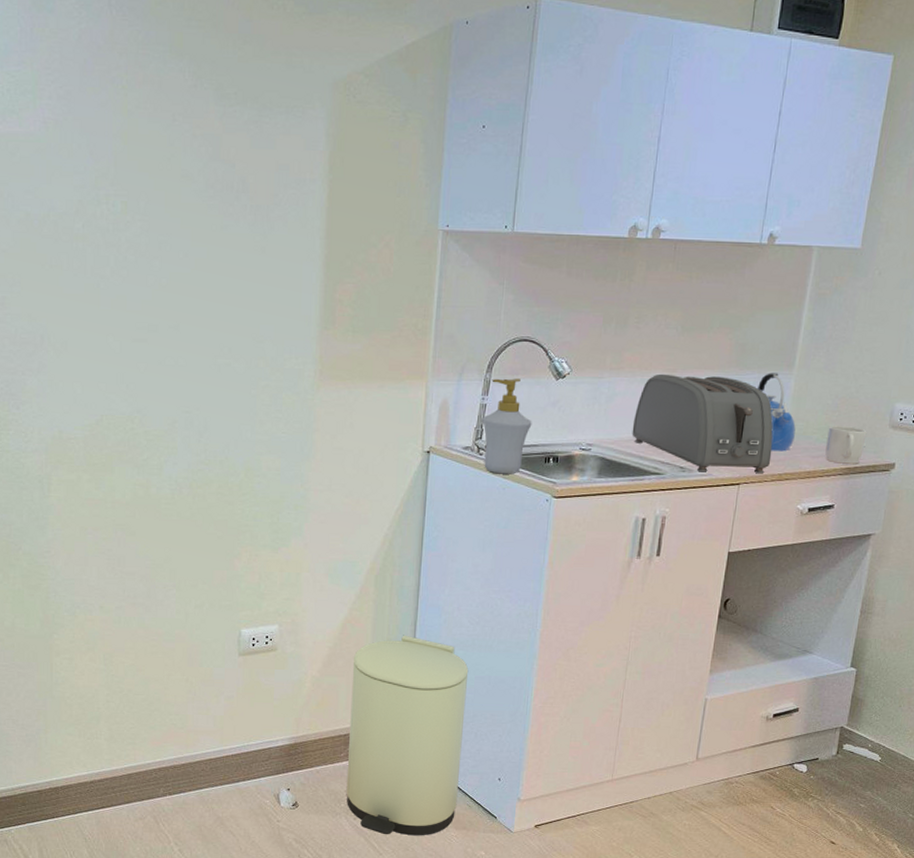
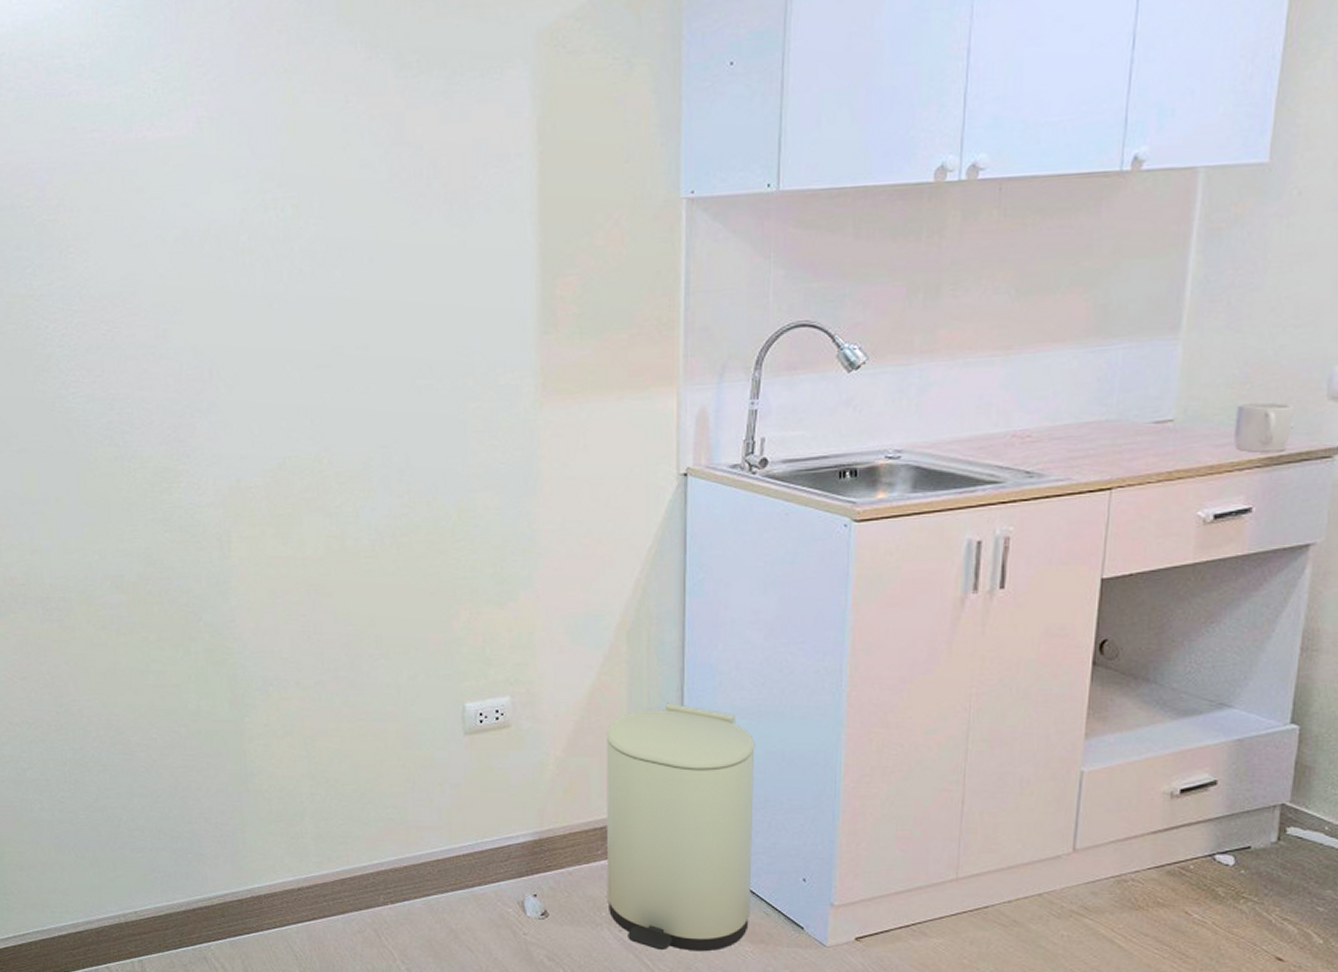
soap bottle: present [482,378,532,475] -> none [753,374,819,496]
toaster: present [632,373,774,474] -> none [955,350,1157,477]
kettle: present [758,373,796,451] -> none [1130,339,1188,443]

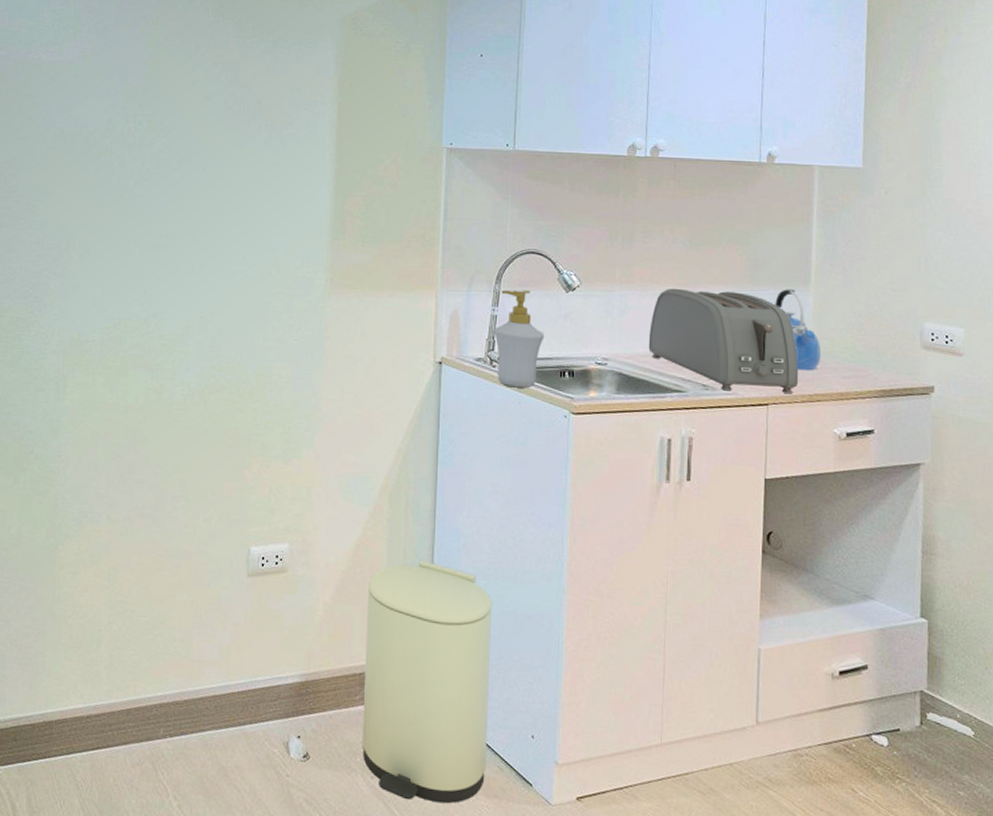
soap bottle: none [753,374,819,496] -> present [494,289,545,388]
toaster: none [955,350,1157,477] -> present [648,288,799,395]
kettle: none [1130,339,1188,443] -> present [775,289,821,371]
mug: present [1234,400,1295,453] -> none [855,344,898,387]

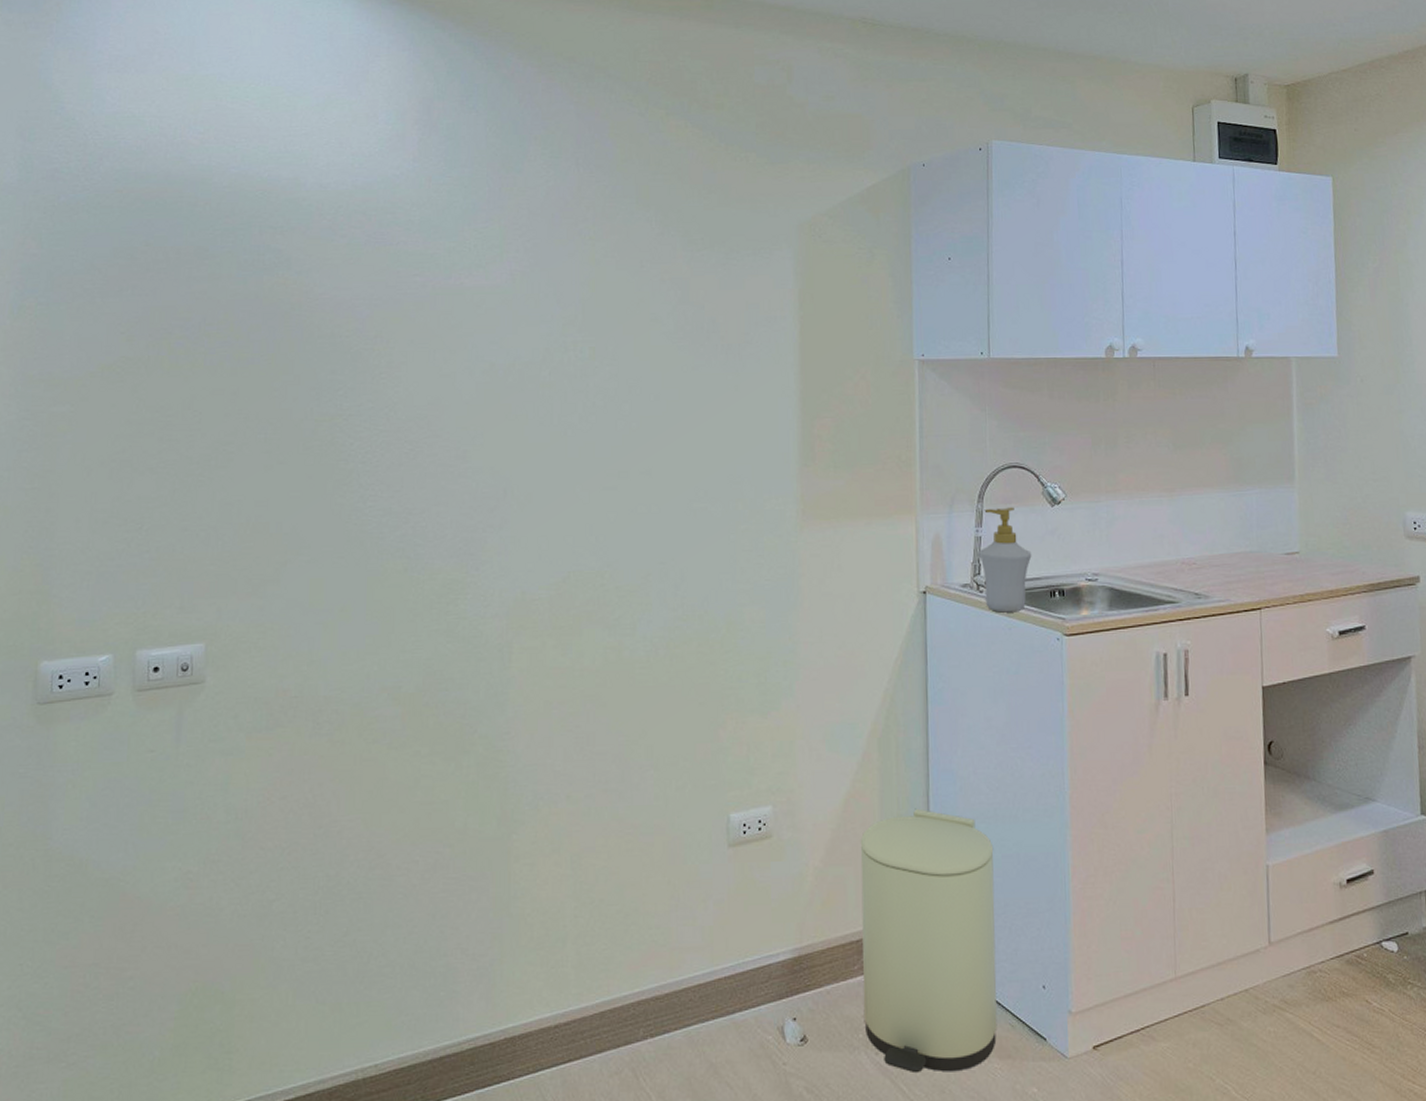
toaster: present [648,288,799,395] -> none [1138,493,1290,598]
kettle: present [775,289,821,371] -> none [1261,487,1310,570]

